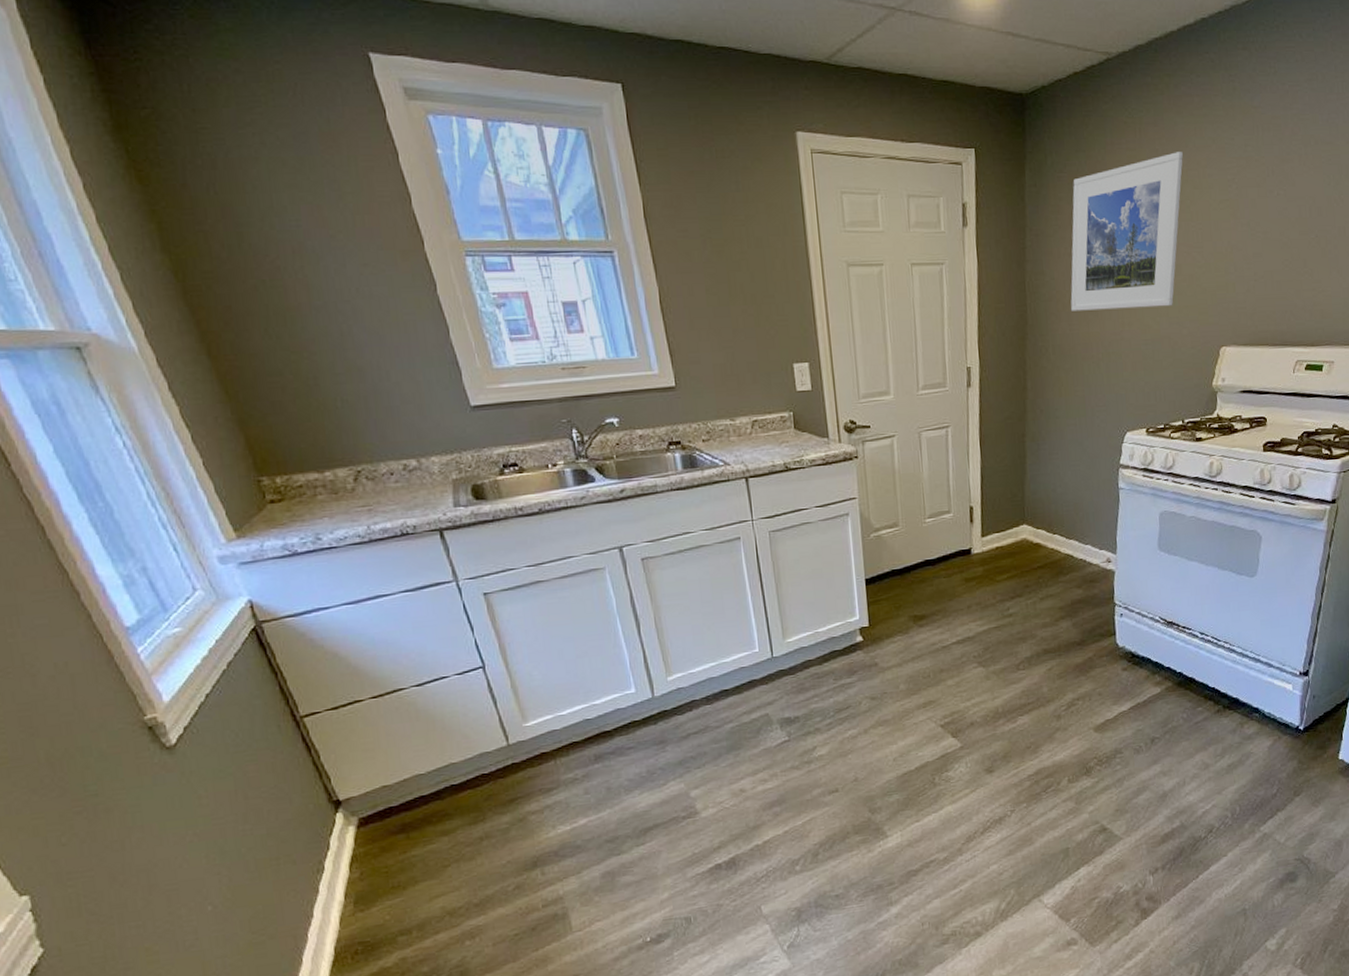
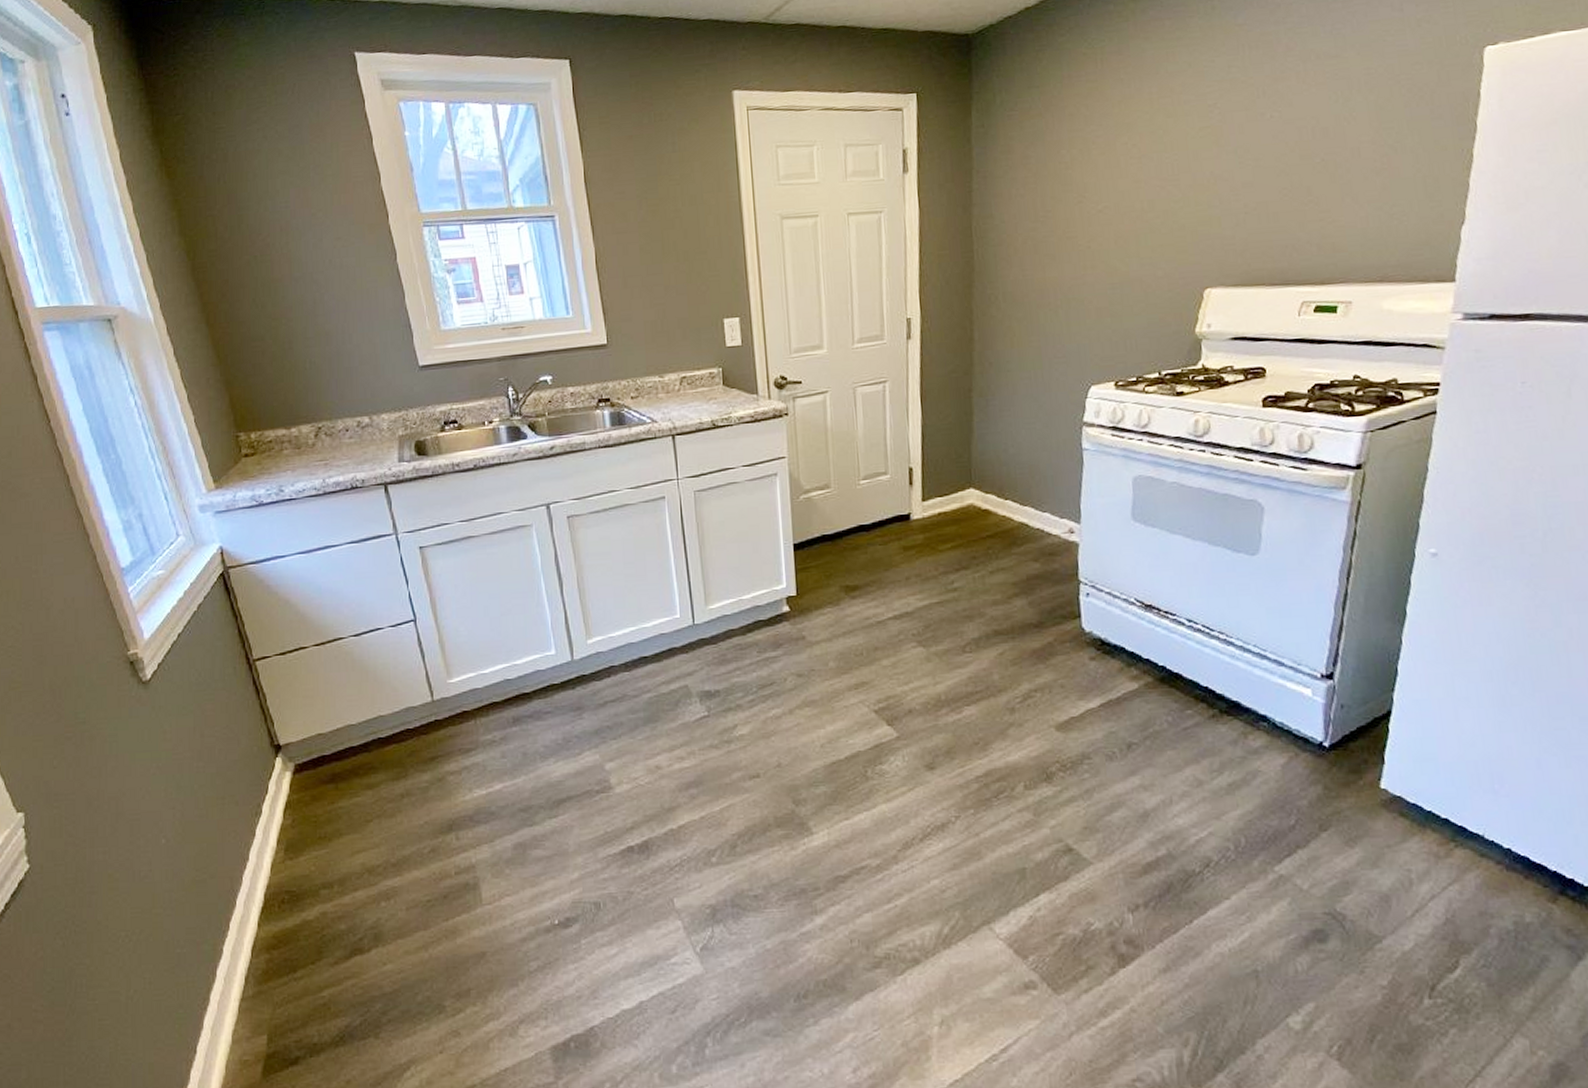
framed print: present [1070,152,1183,311] -> none [1023,79,1153,256]

